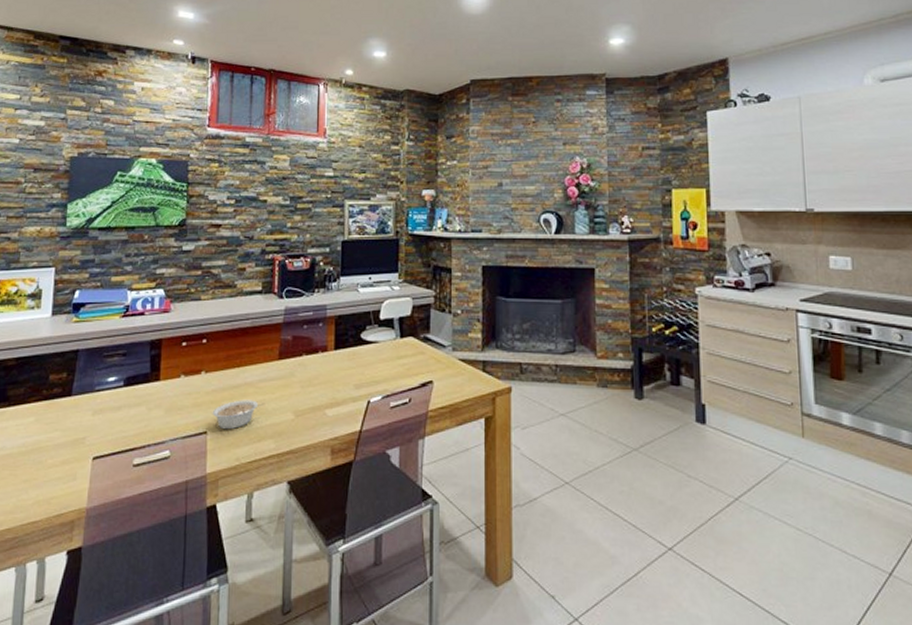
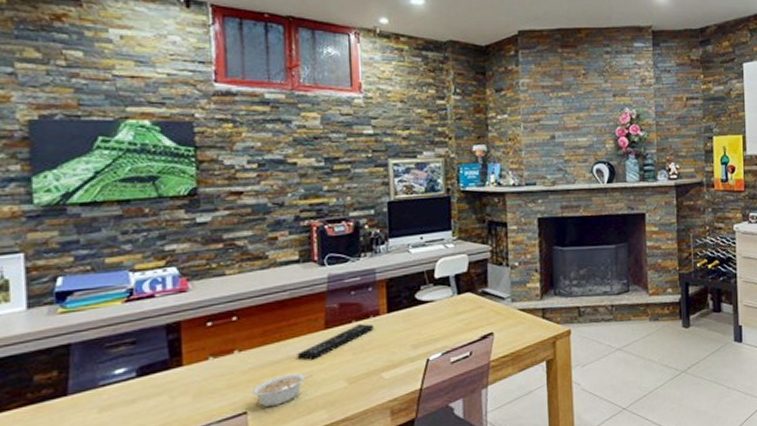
remote control: none [253,358,321,388] -> present [297,324,373,360]

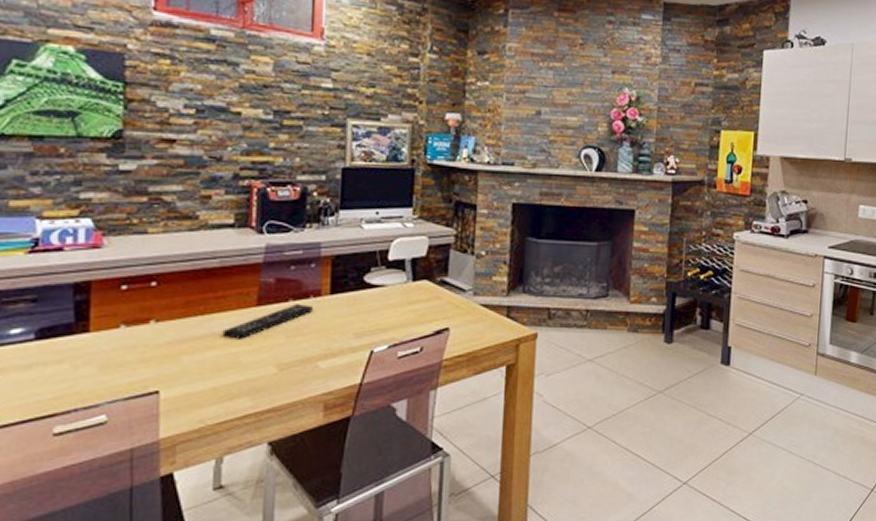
legume: present [251,373,312,407] -> none [166,353,238,388]

